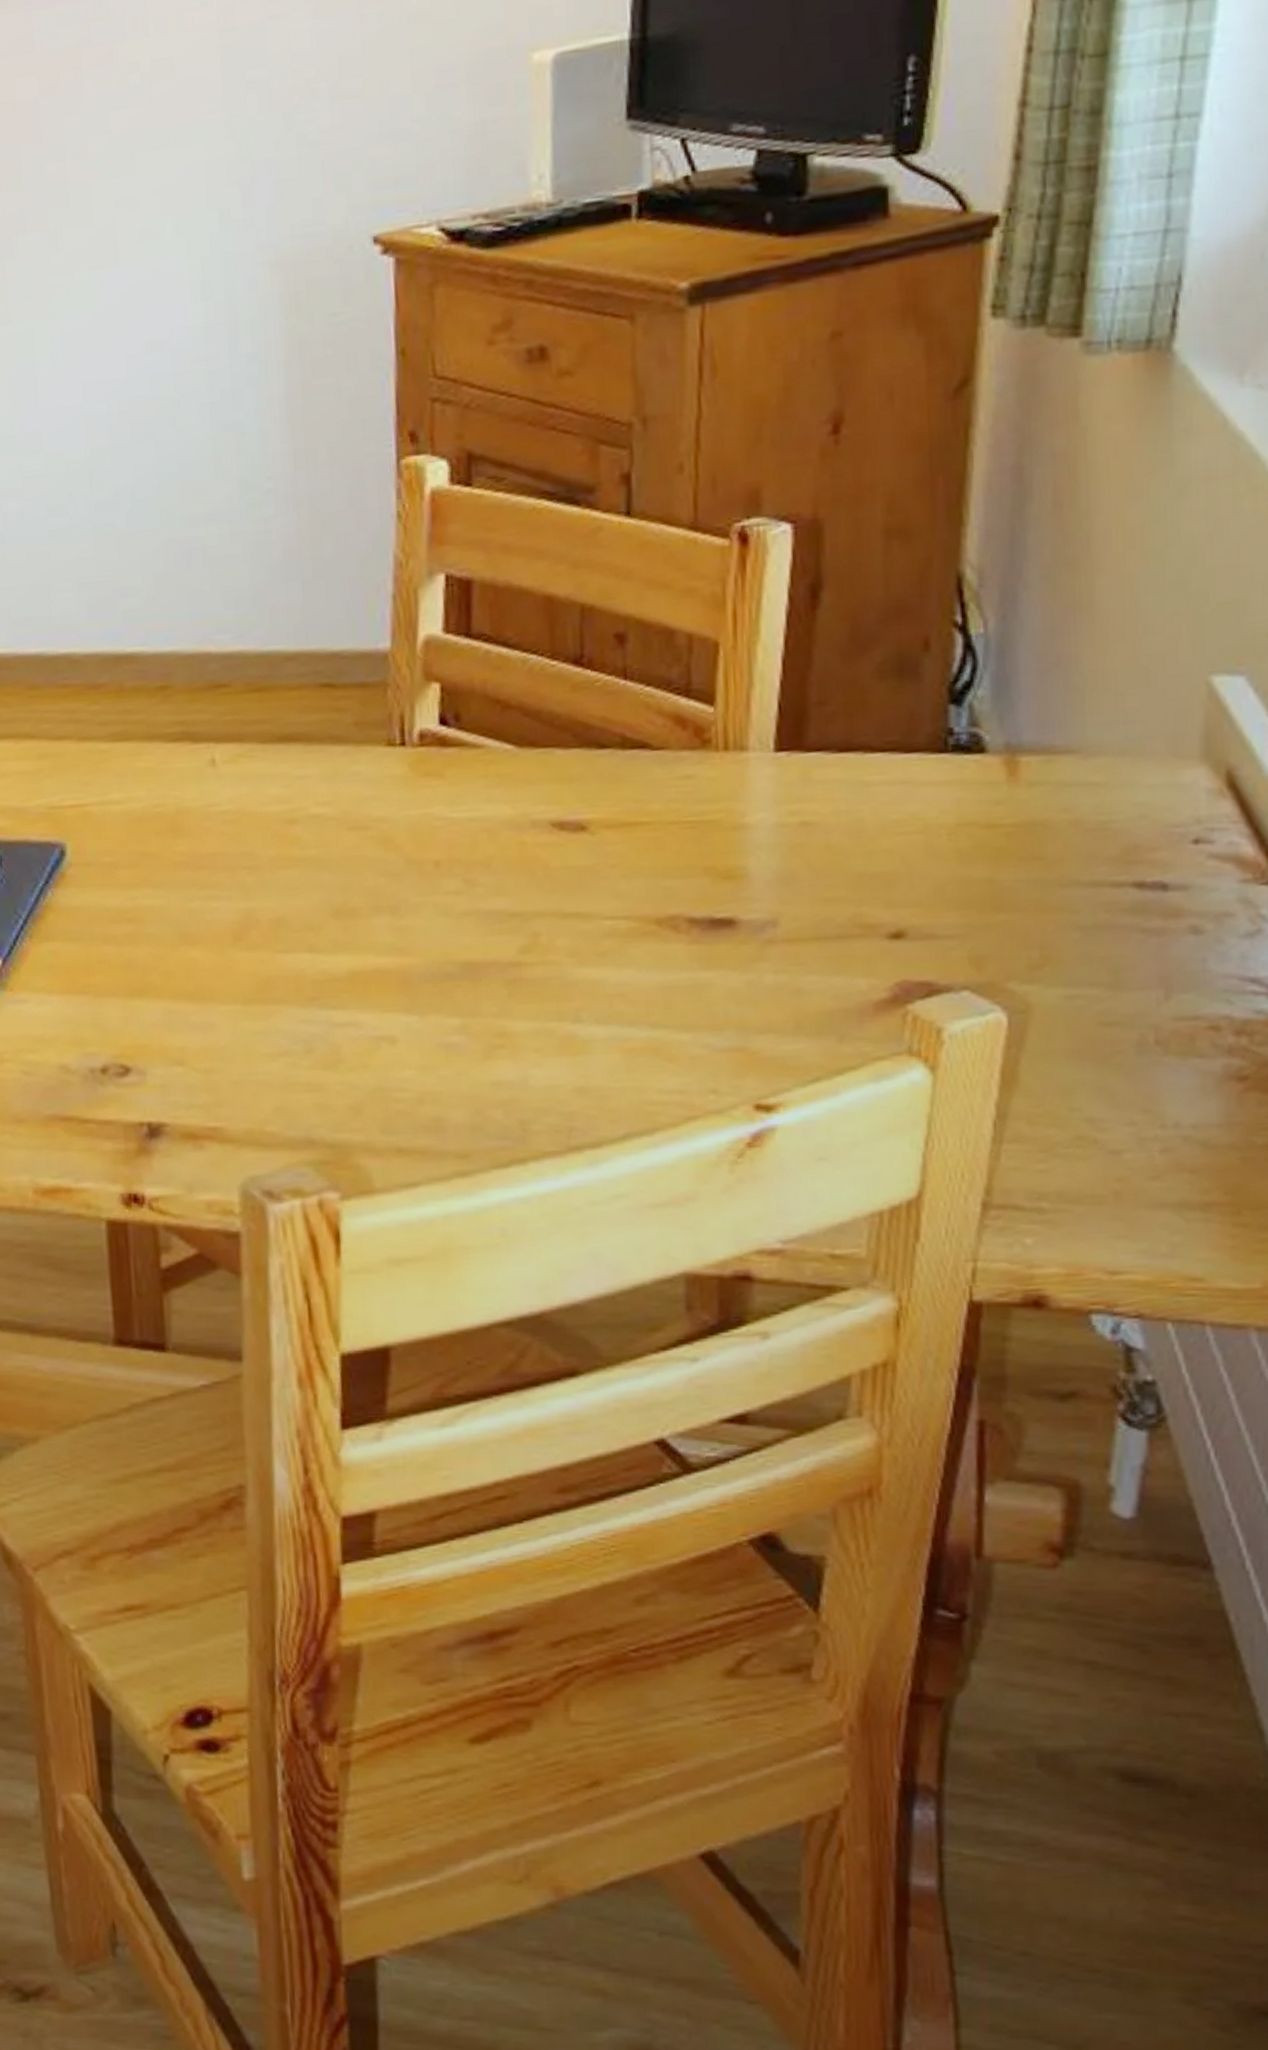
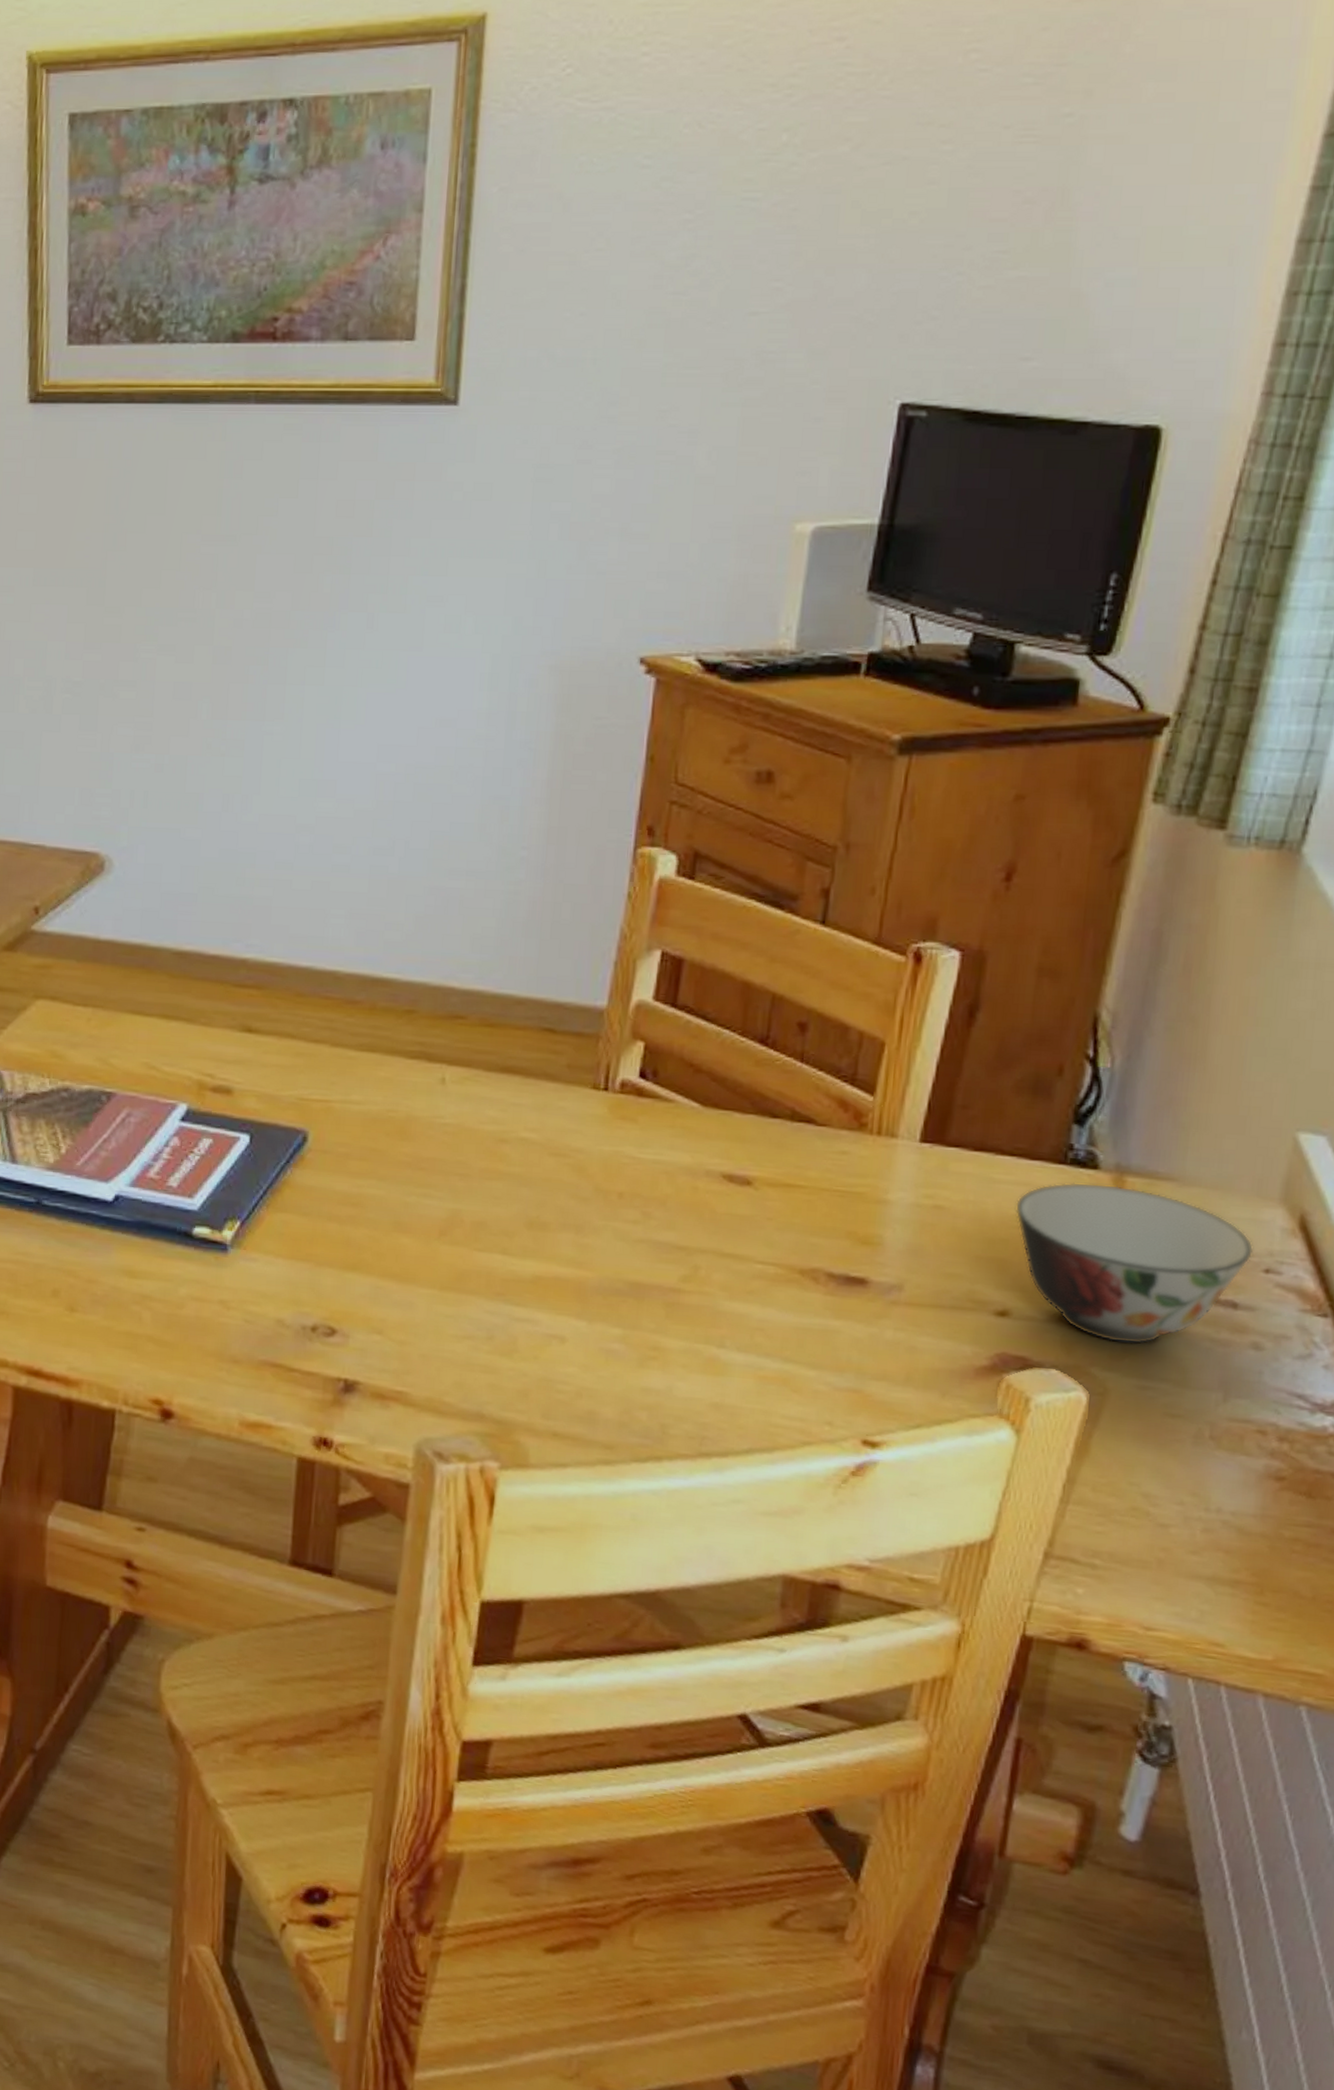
soup bowl: none [894,767,1178,950] -> present [1015,1182,1254,1345]

